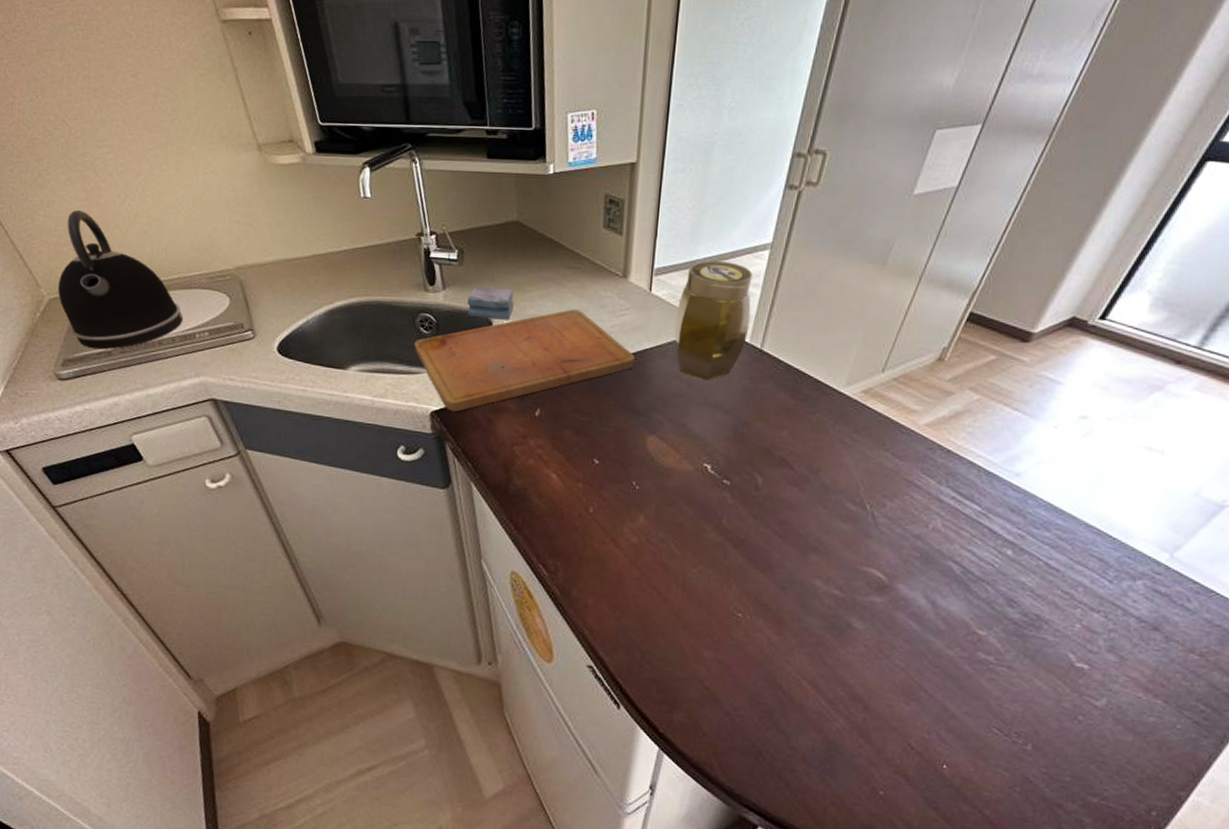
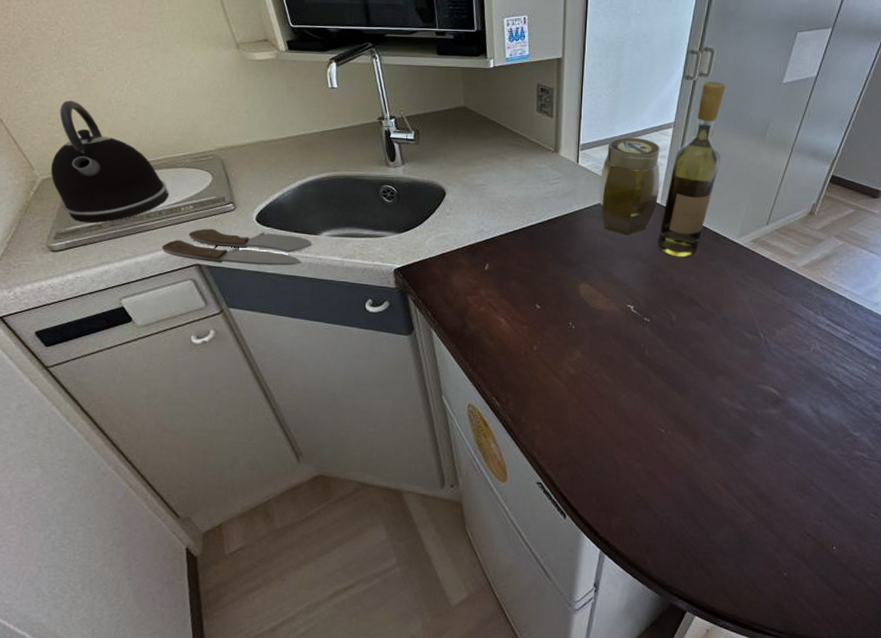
kitchen knife: none [174,358,339,404] -> present [161,228,313,266]
cutting board: present [414,309,635,412] -> none [378,179,567,269]
sponge: present [467,287,514,320] -> none [424,162,464,189]
bottle: none [744,192,839,409] -> present [657,81,725,258]

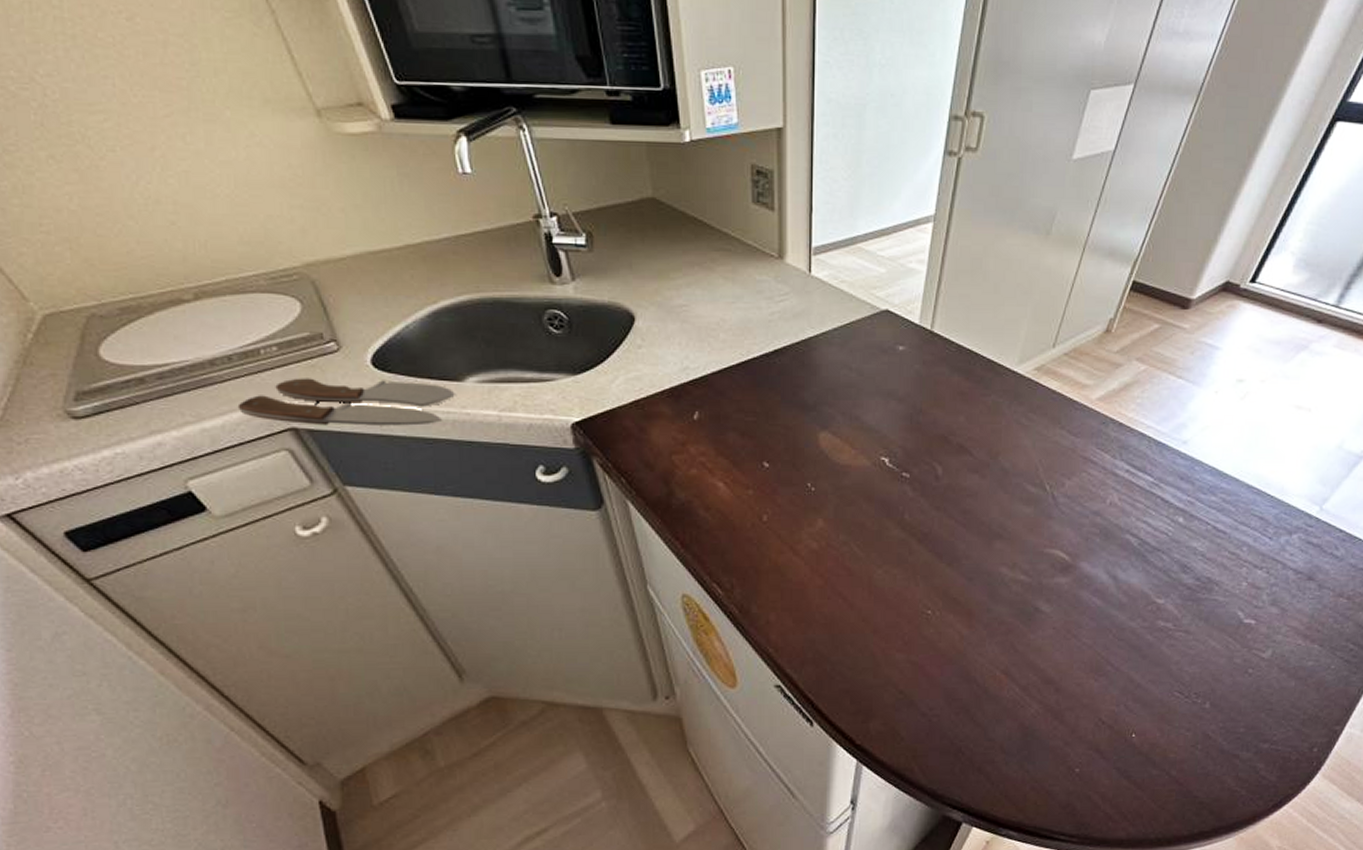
kettle: present [51,101,168,223] -> none [54,197,239,375]
jar: present [599,137,660,236] -> none [839,235,918,368]
bottle: present [657,81,725,258] -> none [917,158,999,394]

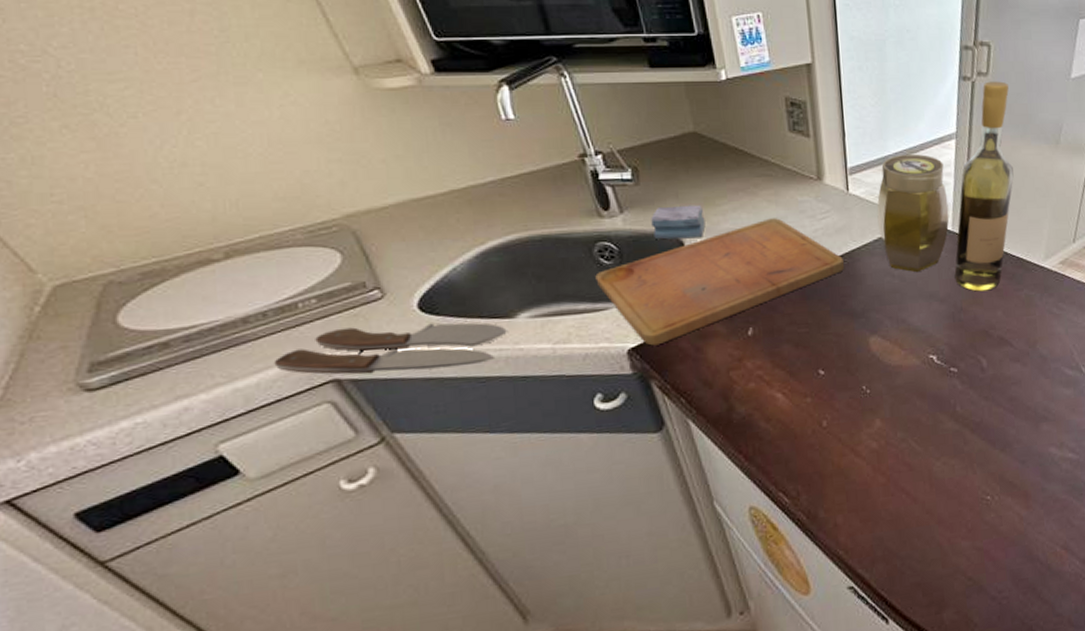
cutting board: none [544,297,799,422] -> present [595,218,844,346]
sponge: none [603,276,658,313] -> present [651,204,706,240]
jar: none [839,235,918,368] -> present [877,153,949,273]
bottle: none [917,158,999,394] -> present [954,81,1014,292]

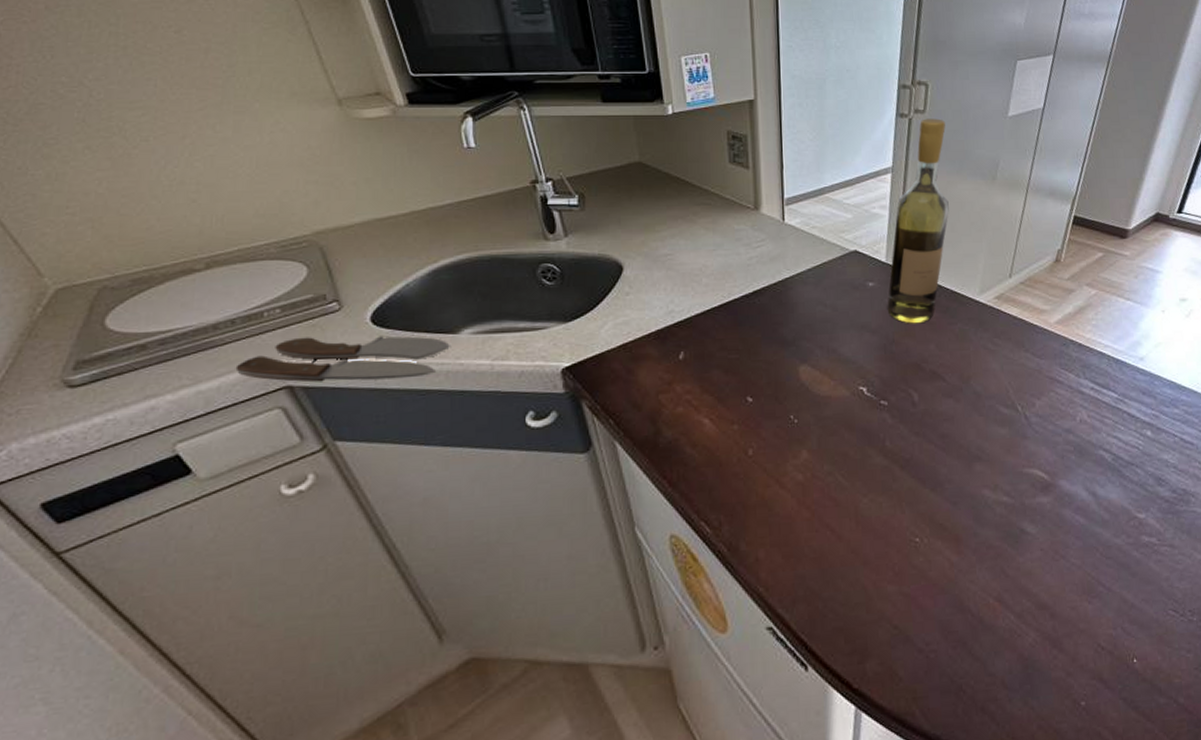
cutting board: present [595,218,844,346] -> none [537,245,777,366]
sponge: present [651,204,706,240] -> none [593,230,644,263]
jar: present [877,153,949,273] -> none [811,186,883,303]

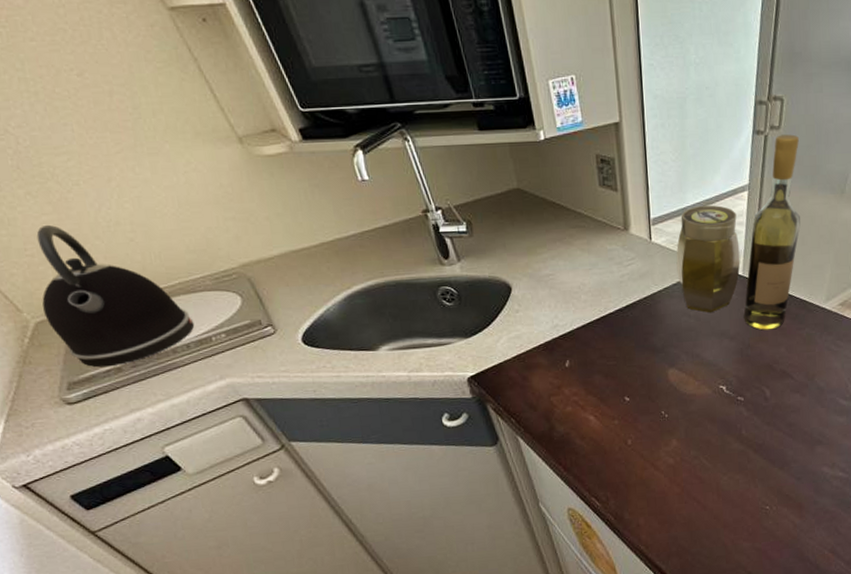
kettle: none [69,182,245,343] -> present [36,225,194,367]
kitchen knife: present [235,336,450,383] -> none [198,354,372,395]
jar: none [811,186,883,303] -> present [676,205,741,313]

